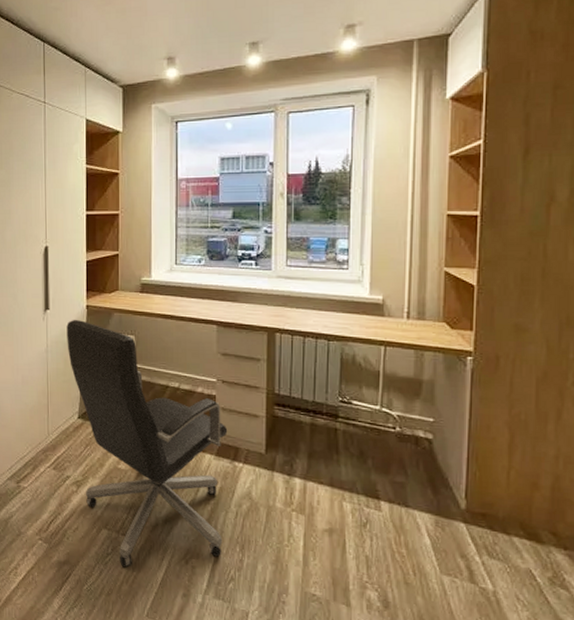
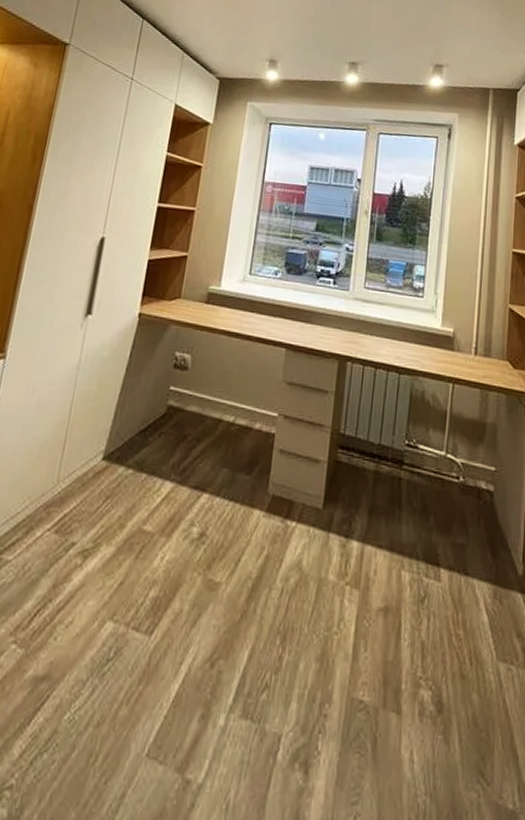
office chair: present [66,320,228,567] -> none [91,330,284,679]

